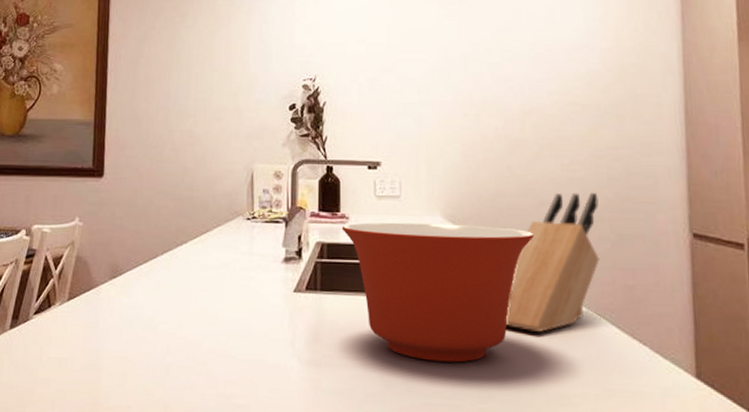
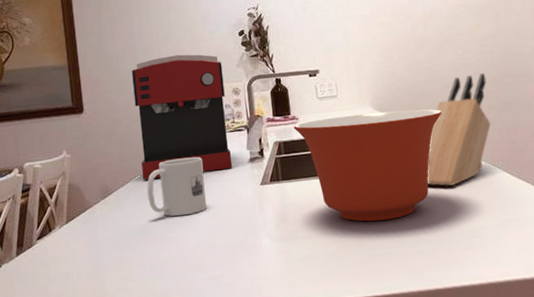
coffee maker: none [158,124,265,267] -> present [132,54,233,180]
mug: none [161,245,228,315] -> present [147,157,207,217]

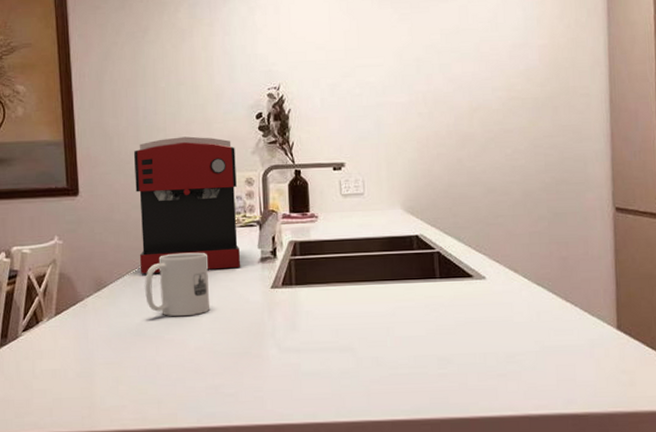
mixing bowl: present [293,109,443,222] -> none [312,214,484,338]
knife block: present [427,73,491,186] -> none [460,178,539,305]

